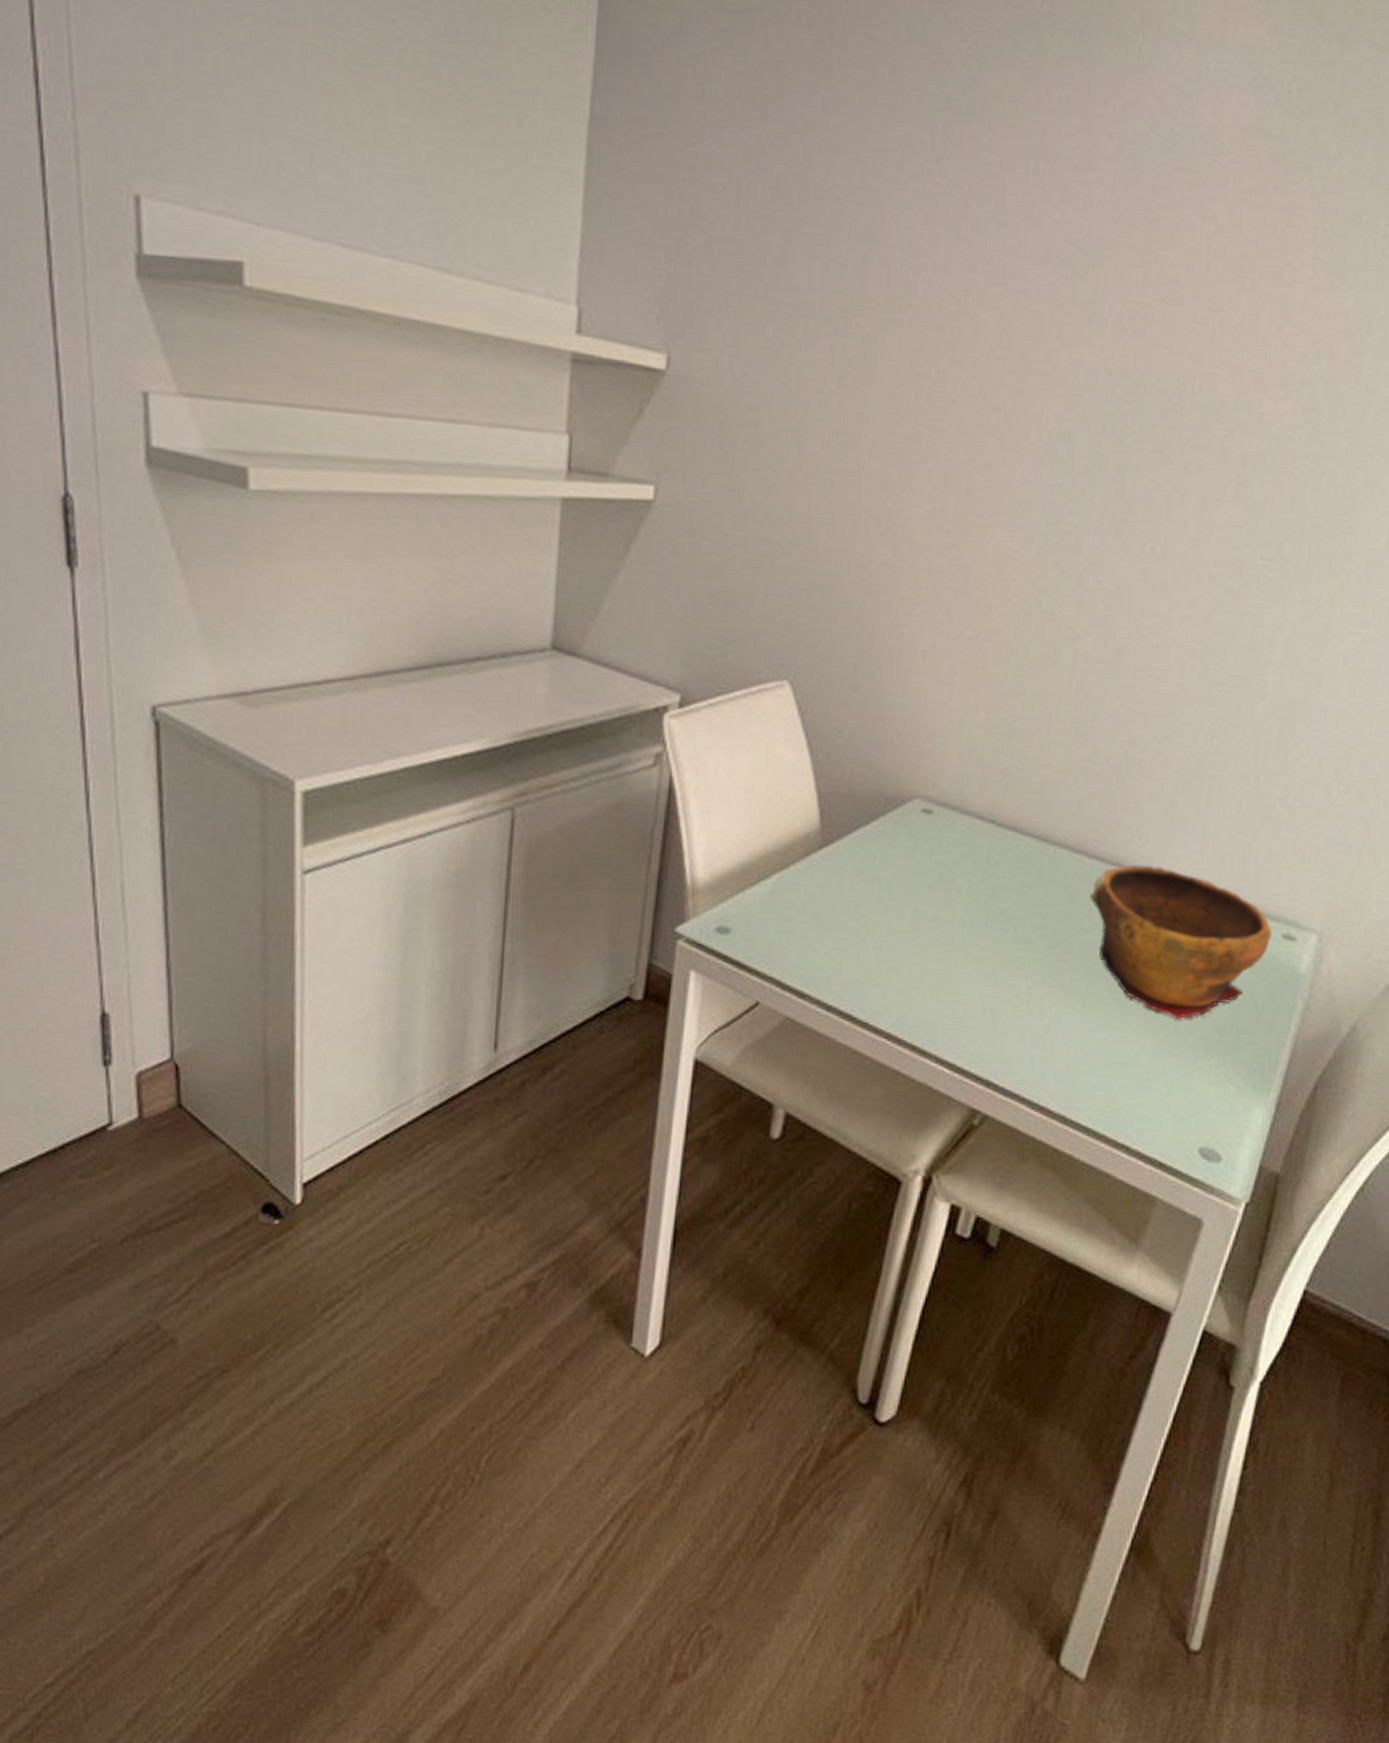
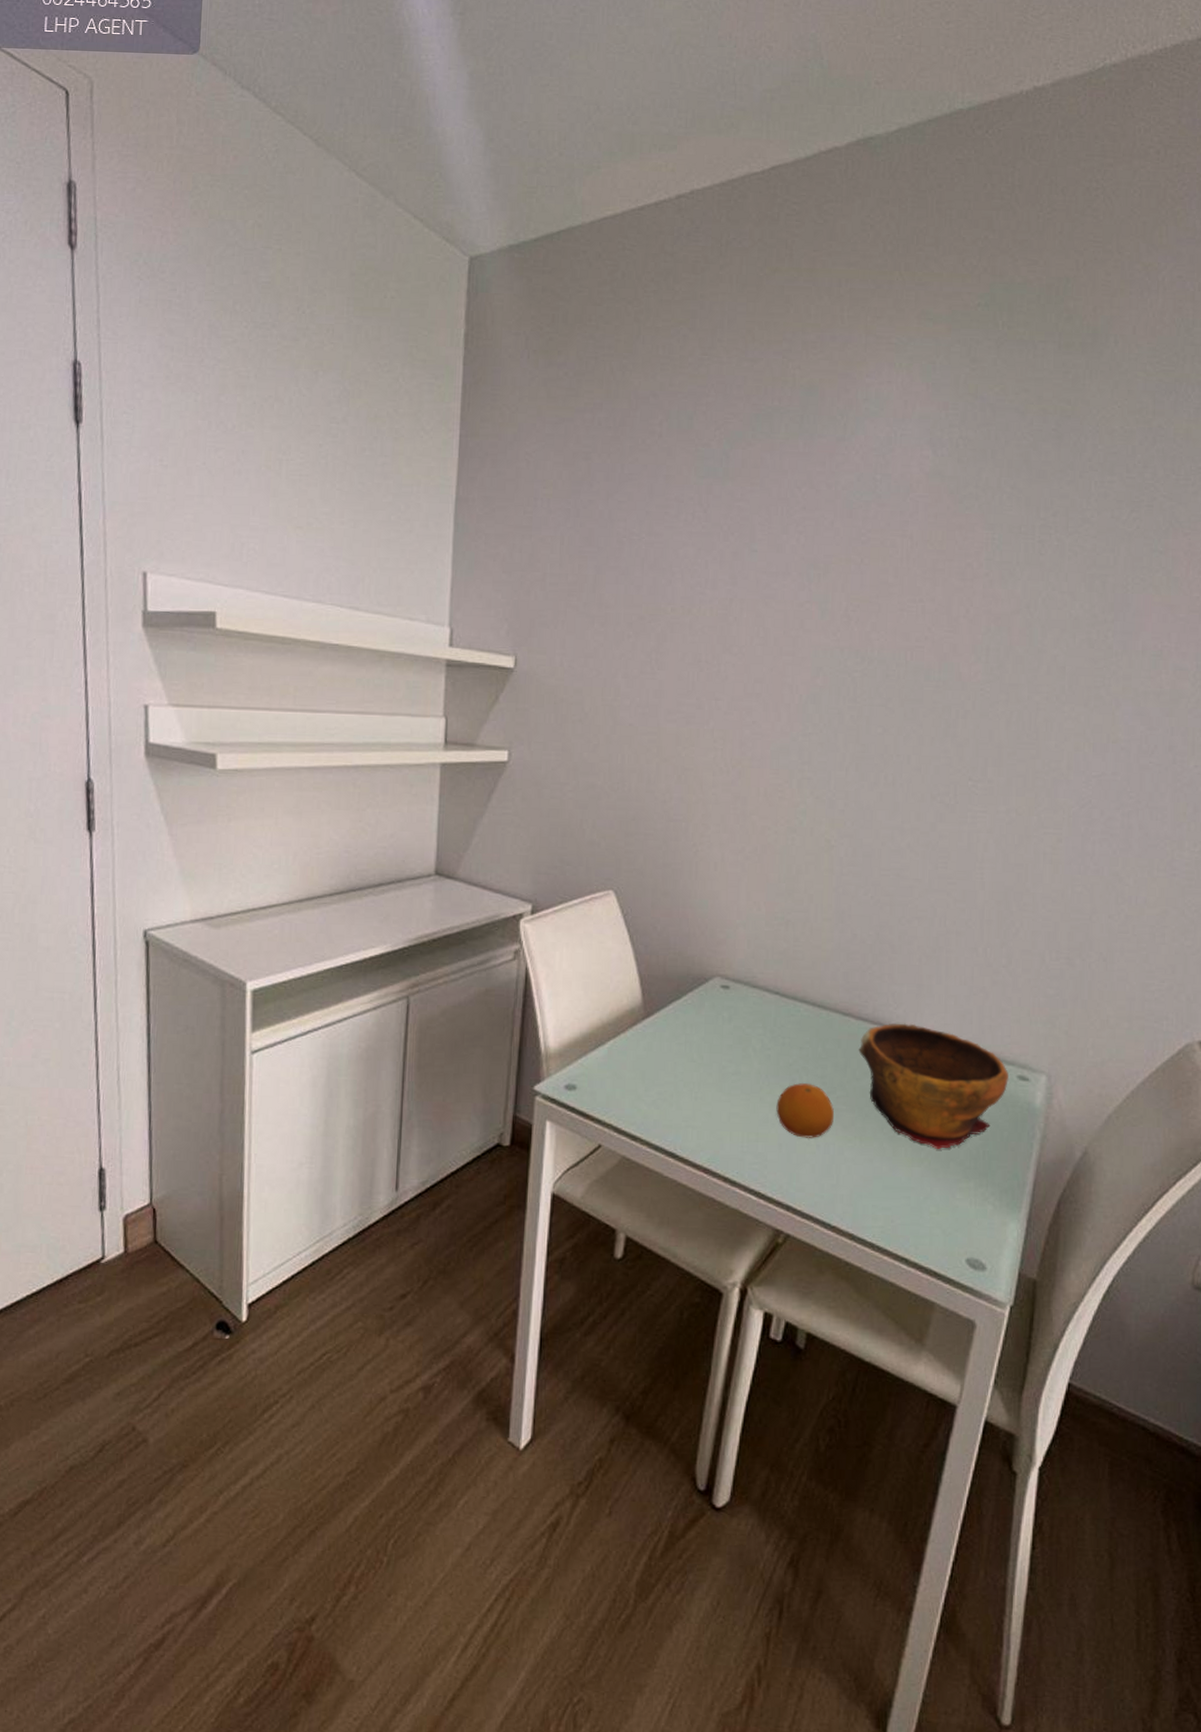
fruit: none [981,934,1054,1002] -> present [776,1083,834,1138]

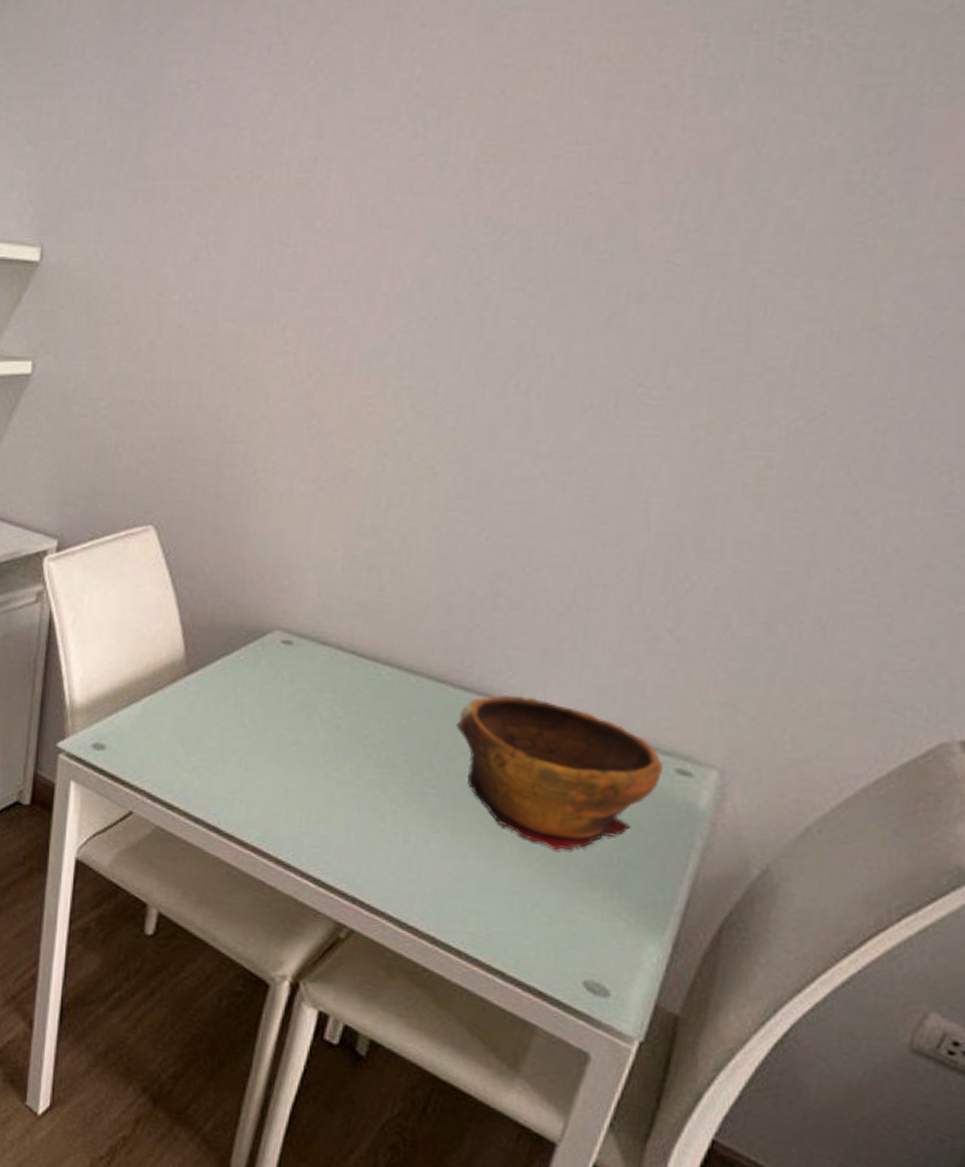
fruit: present [776,1083,834,1138] -> none [344,759,419,824]

